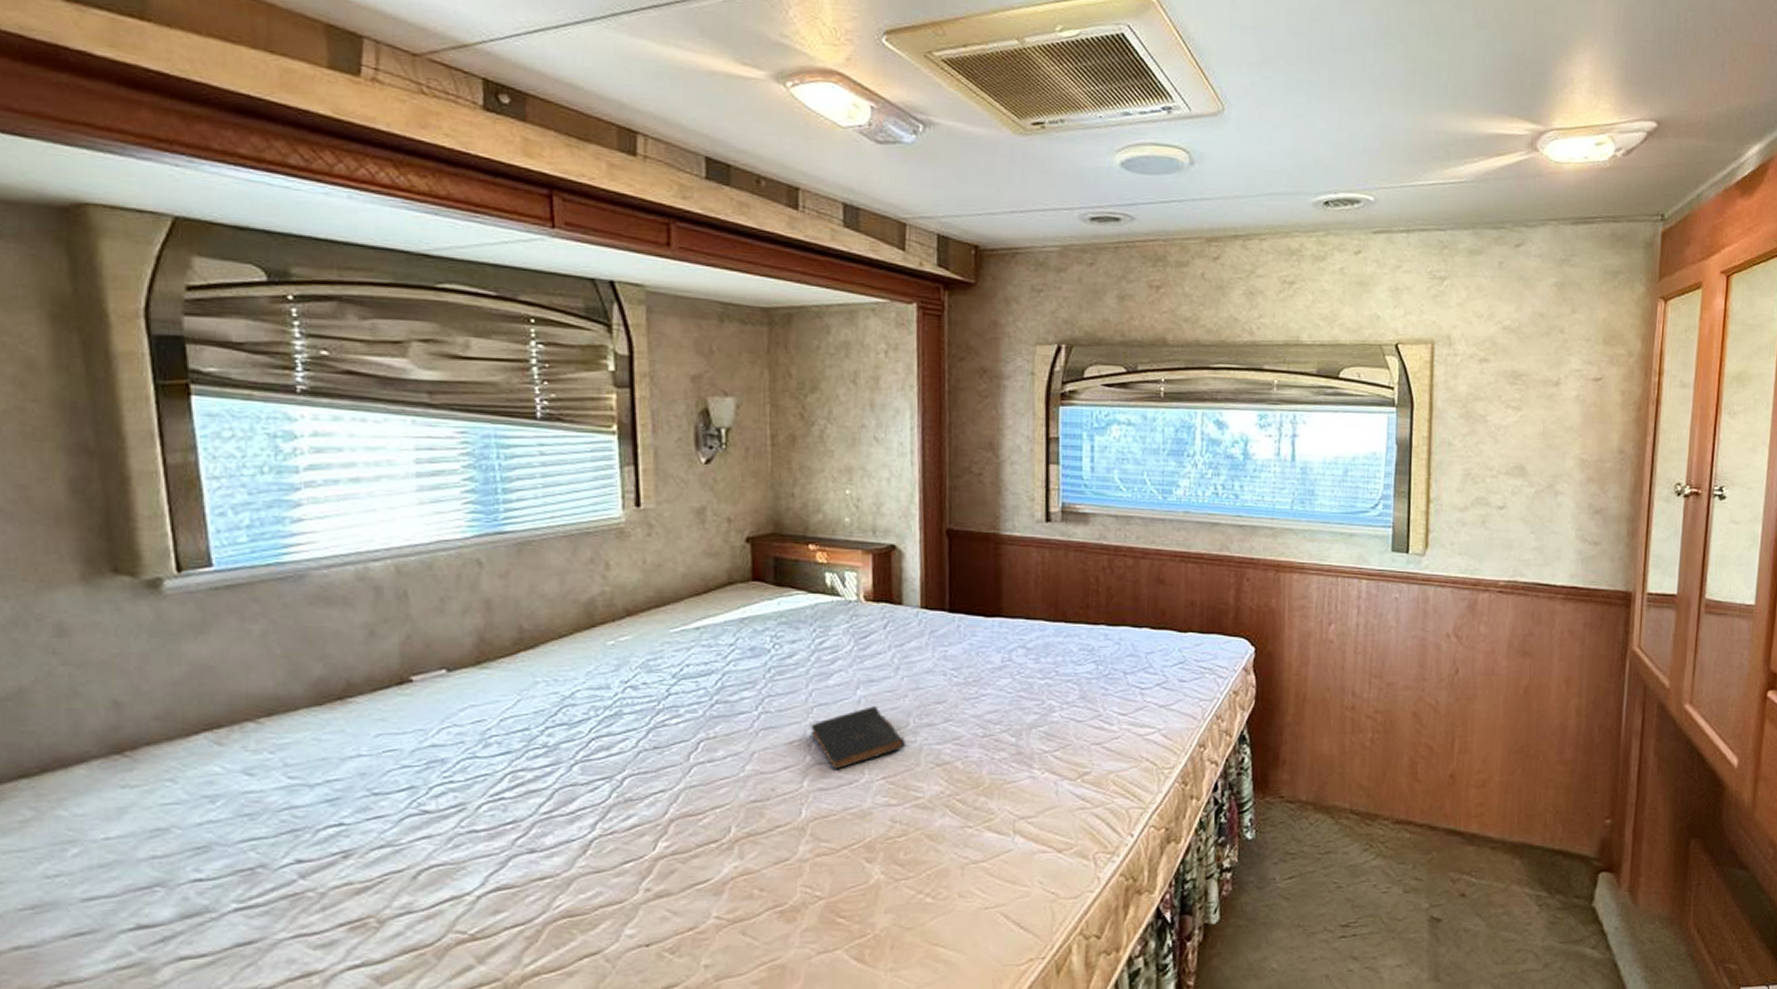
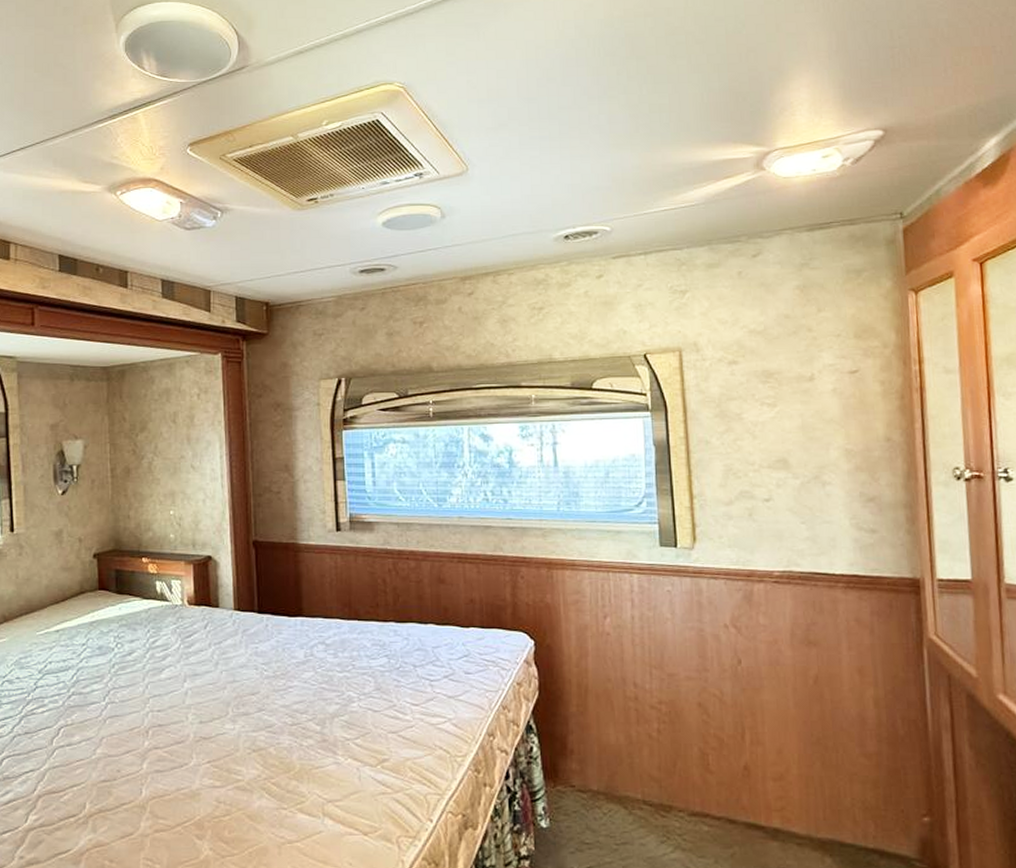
book: present [810,706,907,770] -> none [147,697,227,754]

